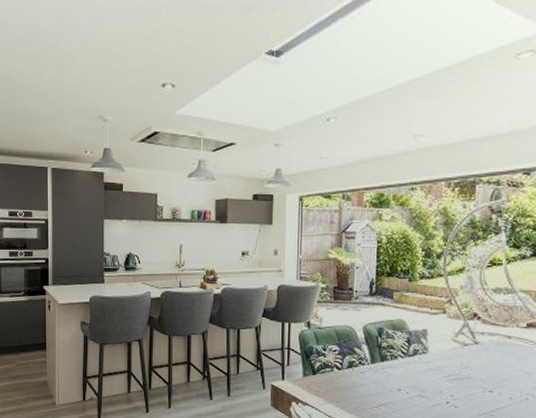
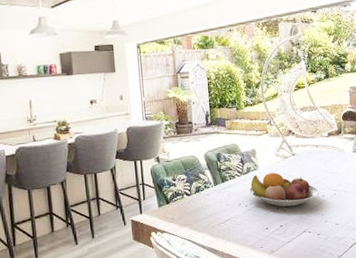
fruit bowl: none [413,359,505,405] -> present [248,172,319,207]

